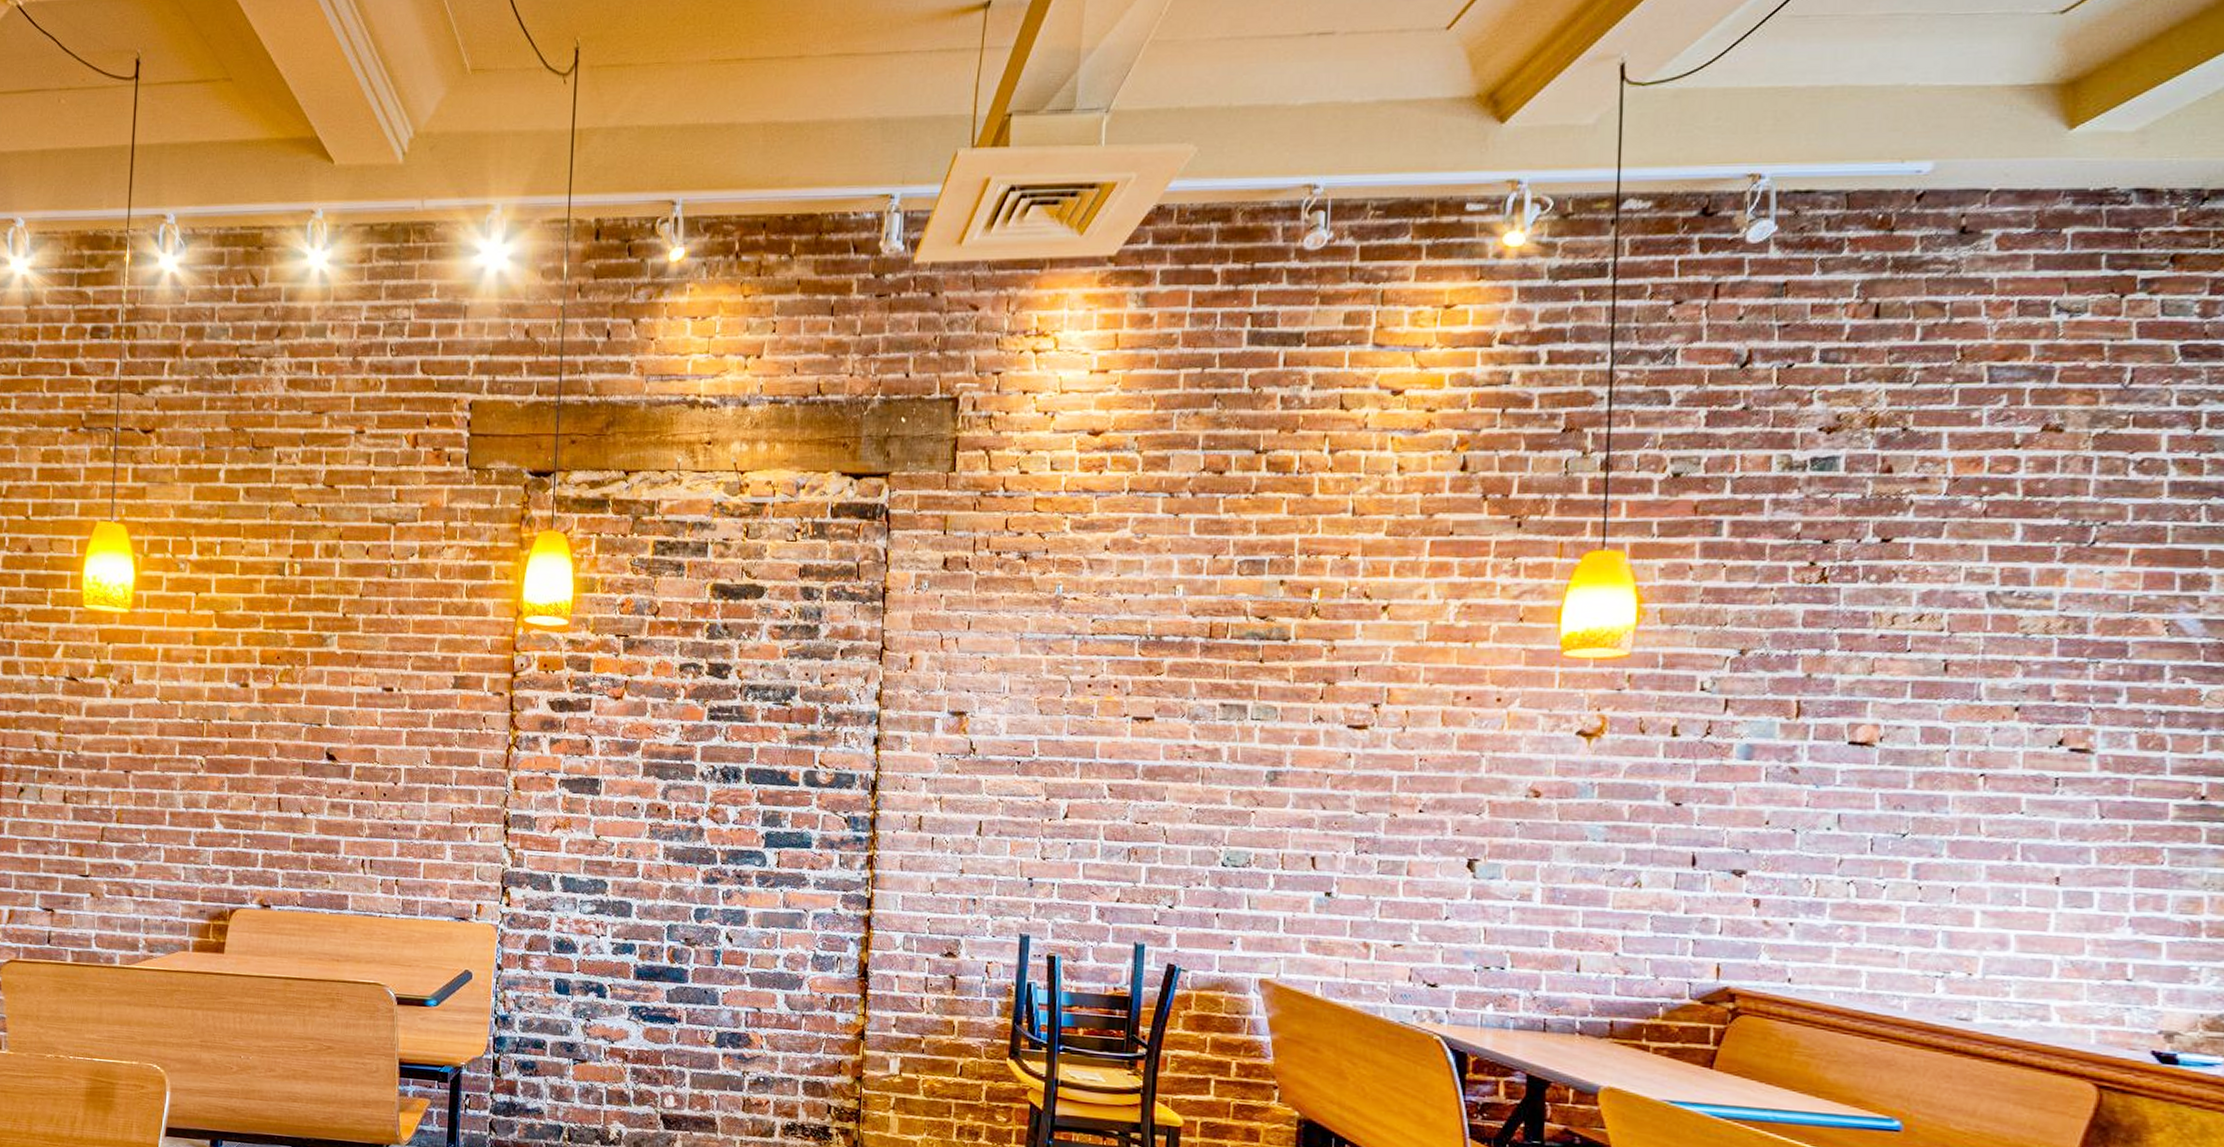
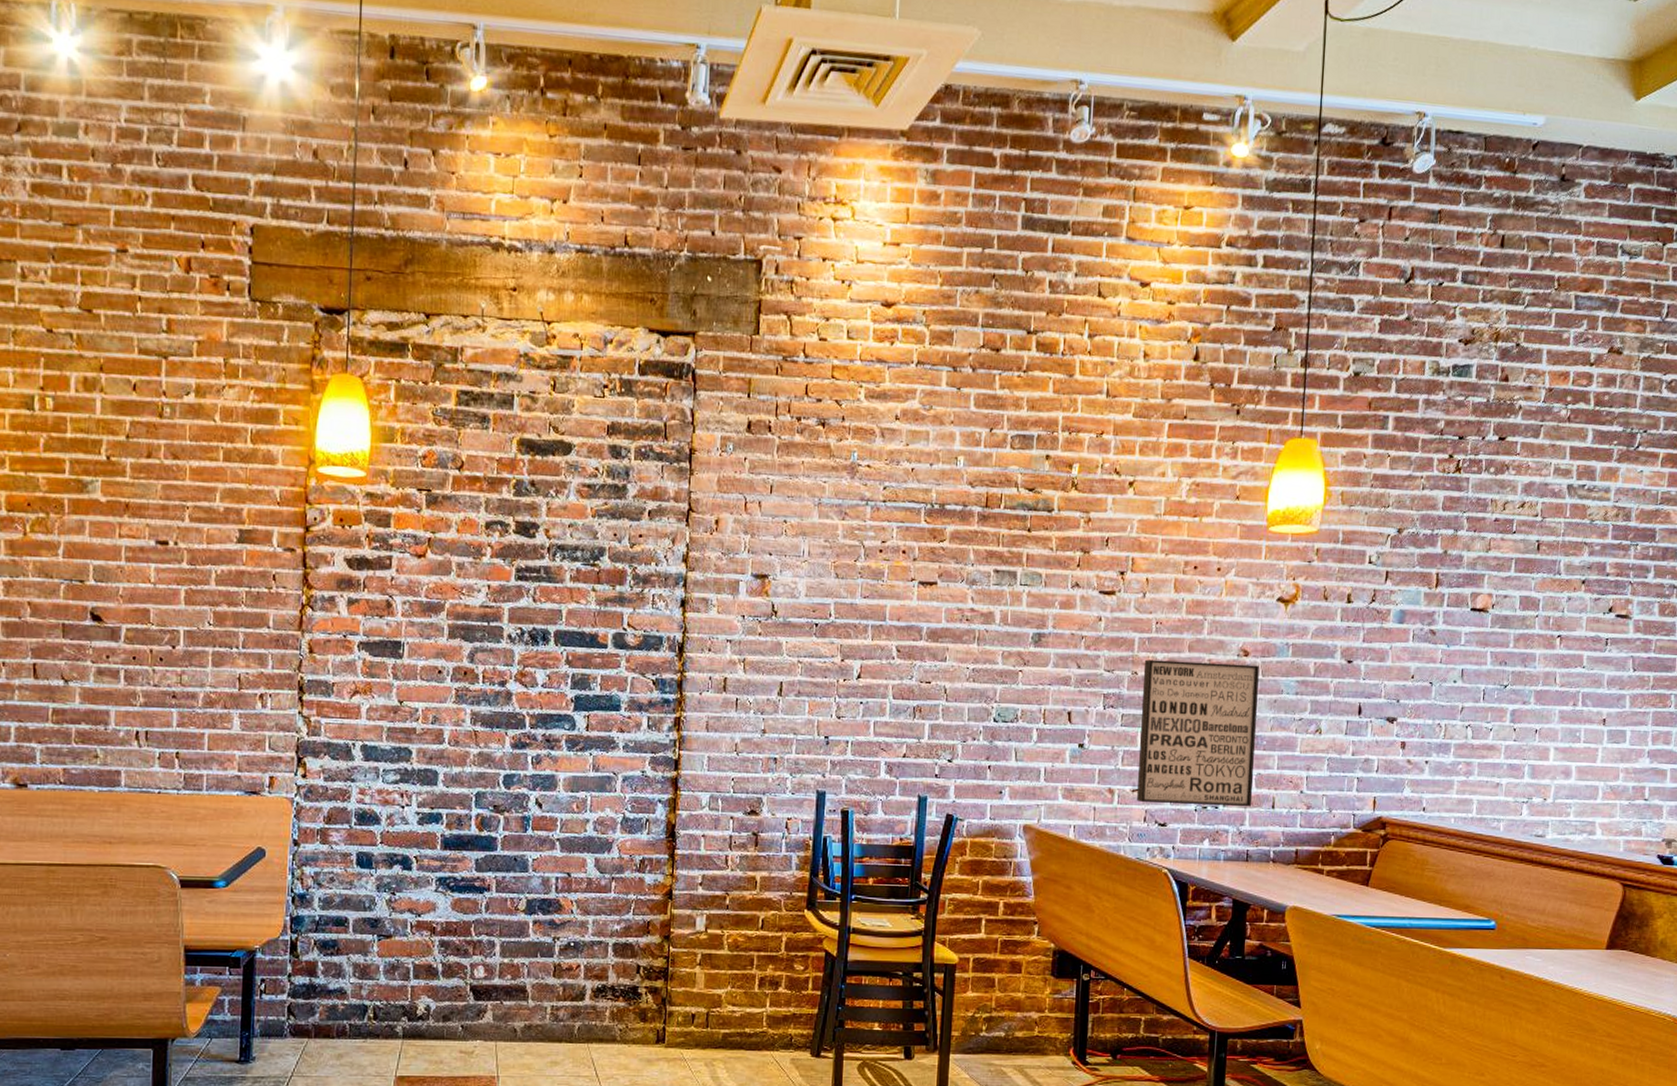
wall art: none [1399,800,1555,970] -> present [1137,659,1259,807]

